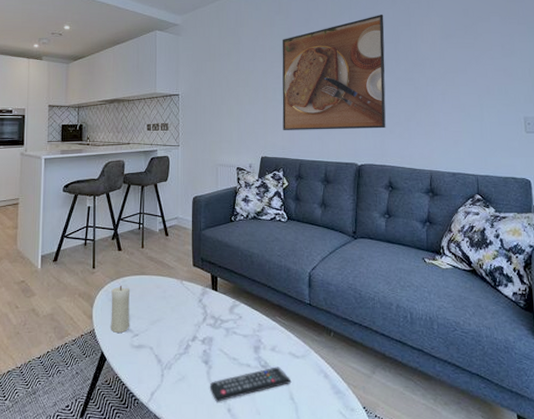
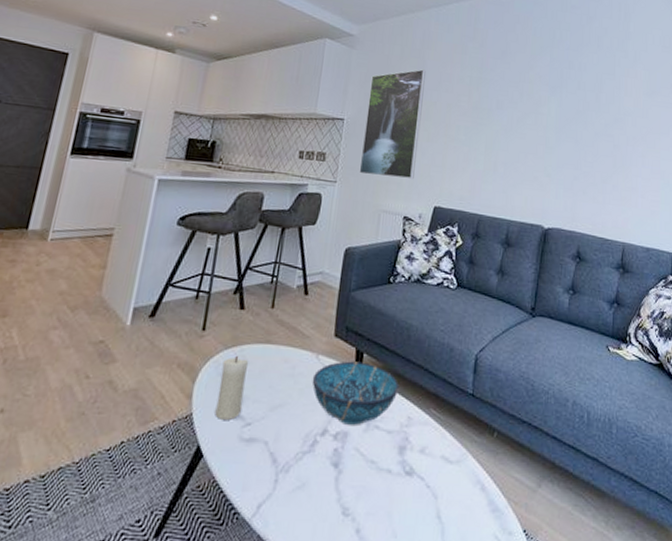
decorative bowl: none [180,284,249,333] -> present [312,361,400,427]
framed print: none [196,45,242,137] -> present [359,69,426,180]
remote control: present [209,367,292,402] -> none [336,474,441,520]
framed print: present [282,14,386,130] -> none [463,58,588,189]

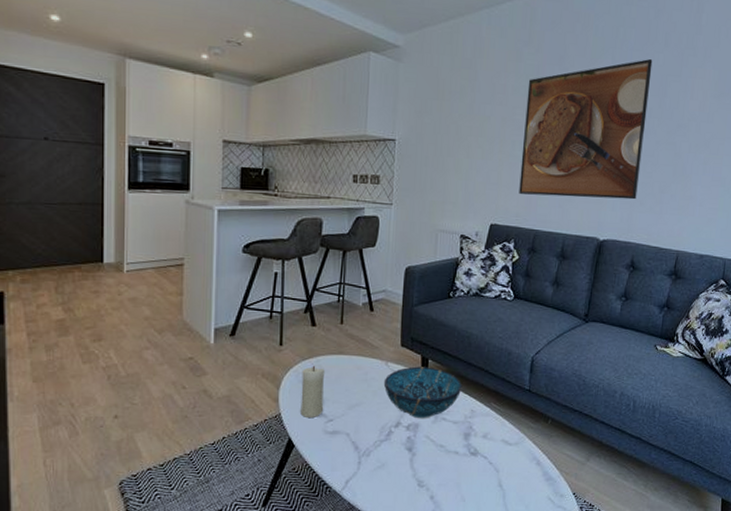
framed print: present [359,69,426,180] -> none [414,81,478,199]
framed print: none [463,58,588,189] -> present [519,58,653,200]

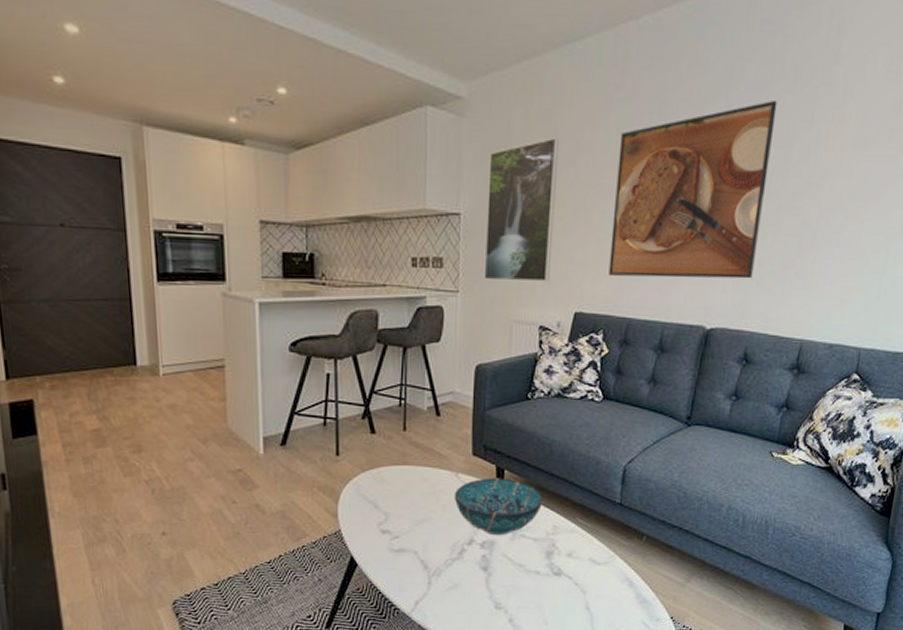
candle: present [300,366,326,417] -> none [362,478,388,534]
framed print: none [414,81,478,199] -> present [484,138,559,282]

